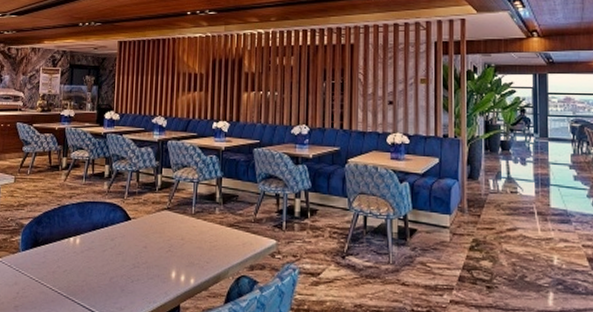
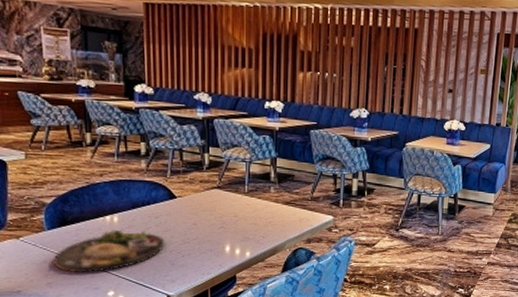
dinner plate: none [22,251,118,296] -> present [53,229,165,272]

